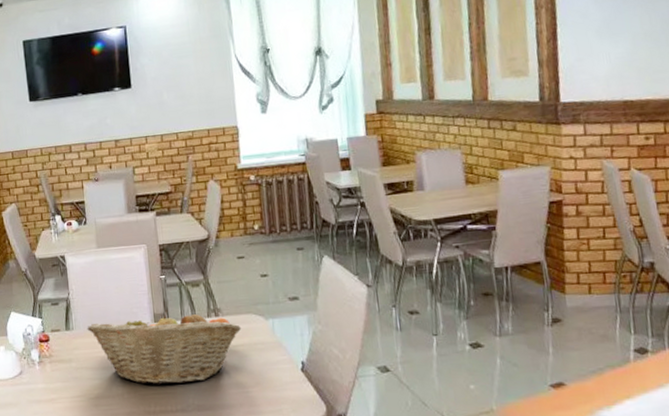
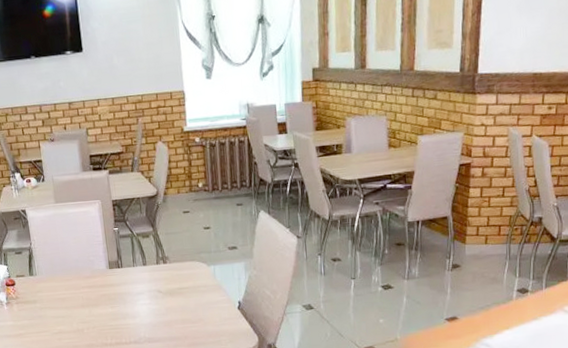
fruit basket: present [87,309,242,385] -> none [48,257,187,322]

